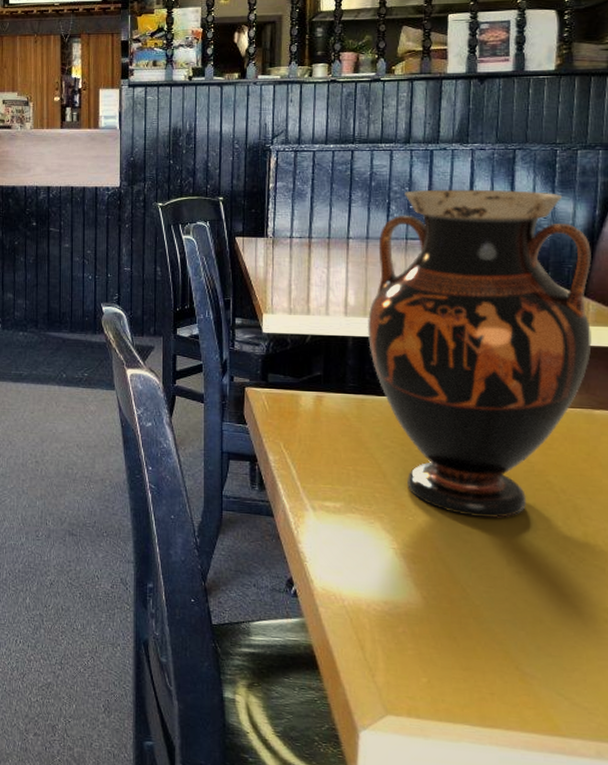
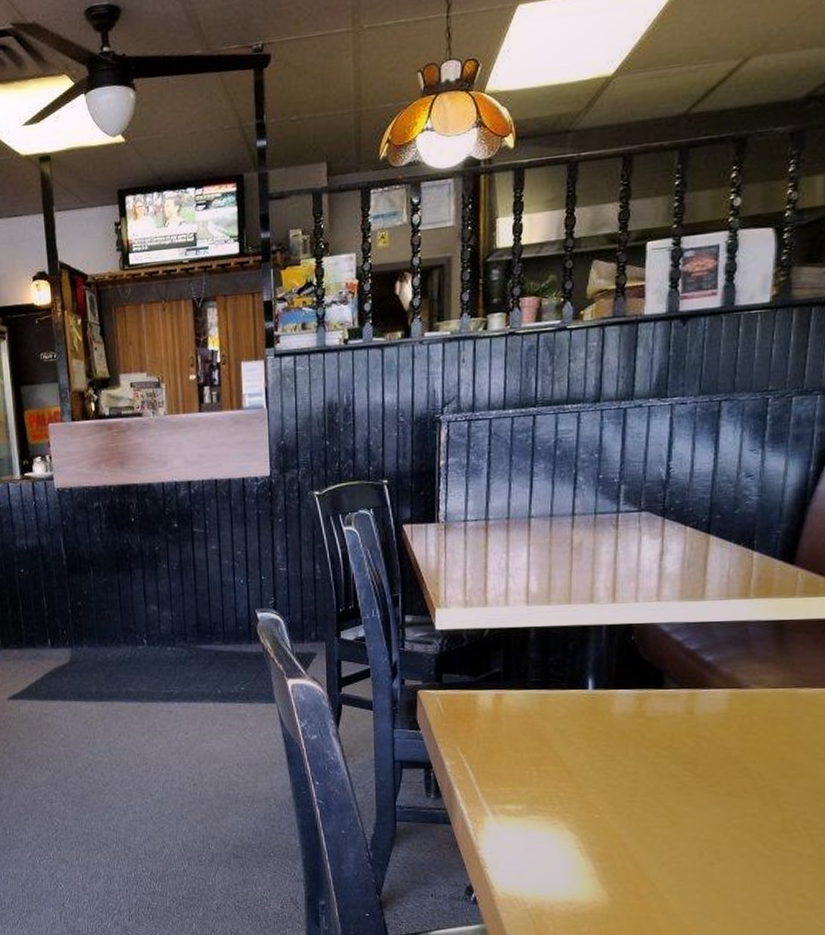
vase: present [367,189,592,518] -> none [551,449,803,810]

